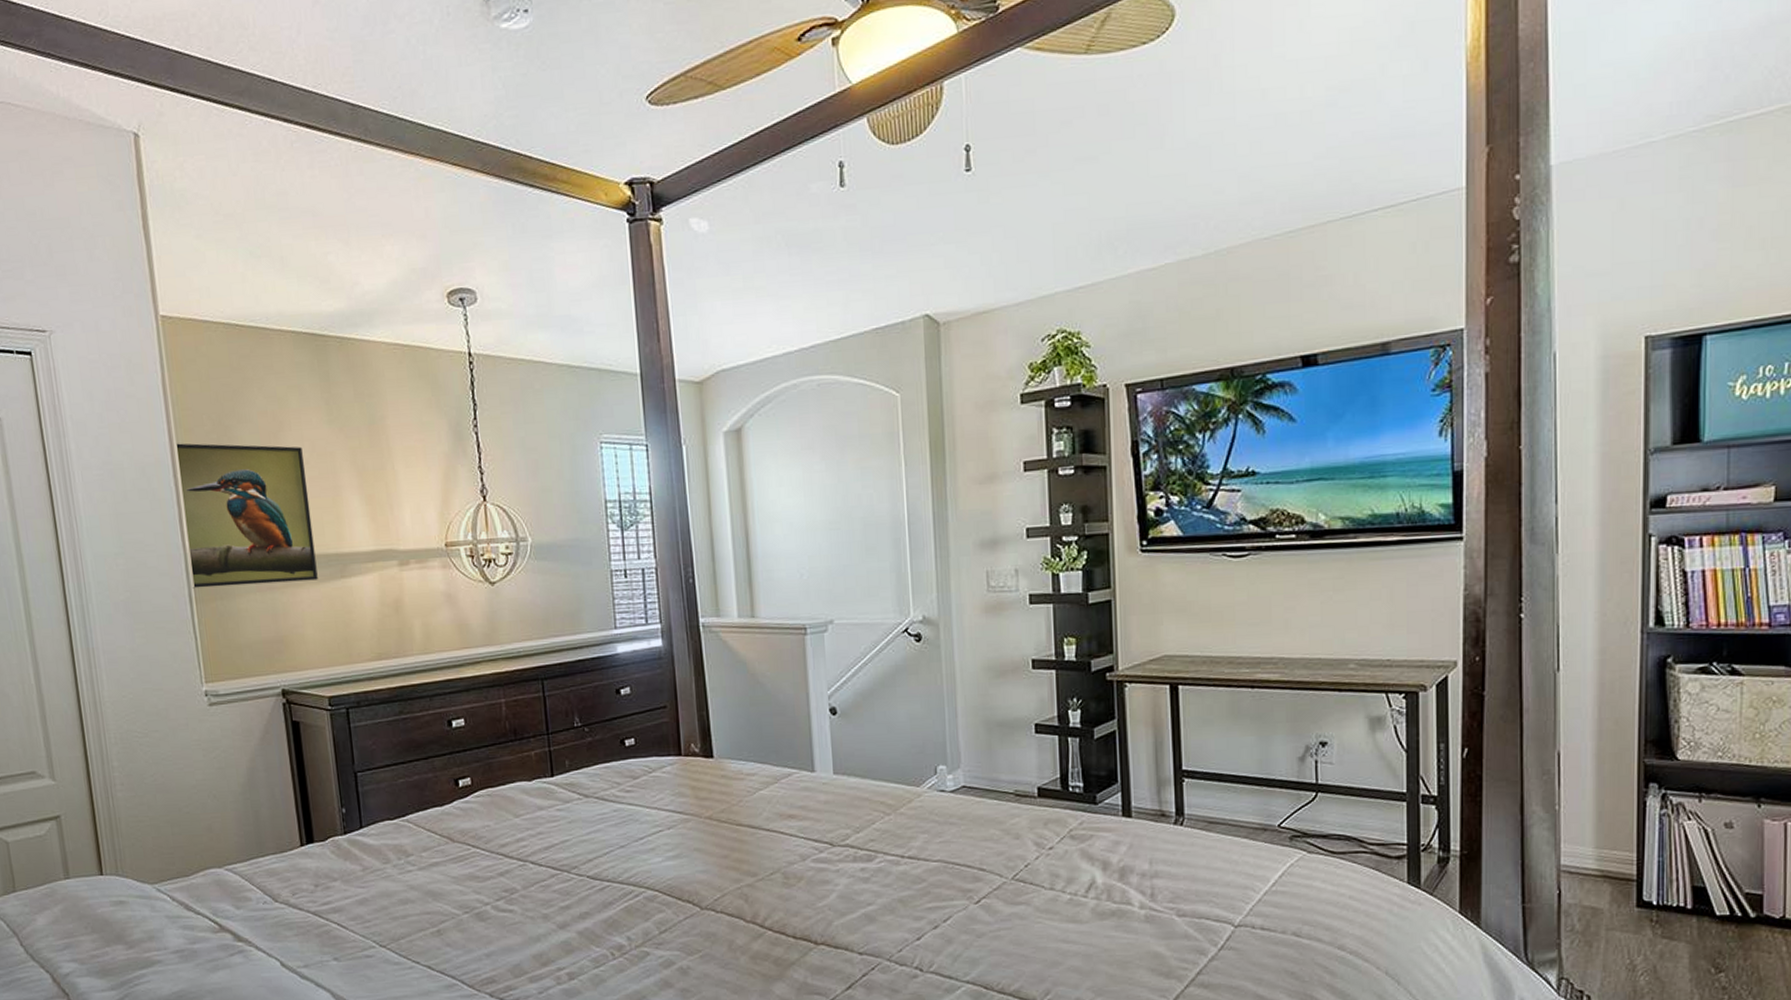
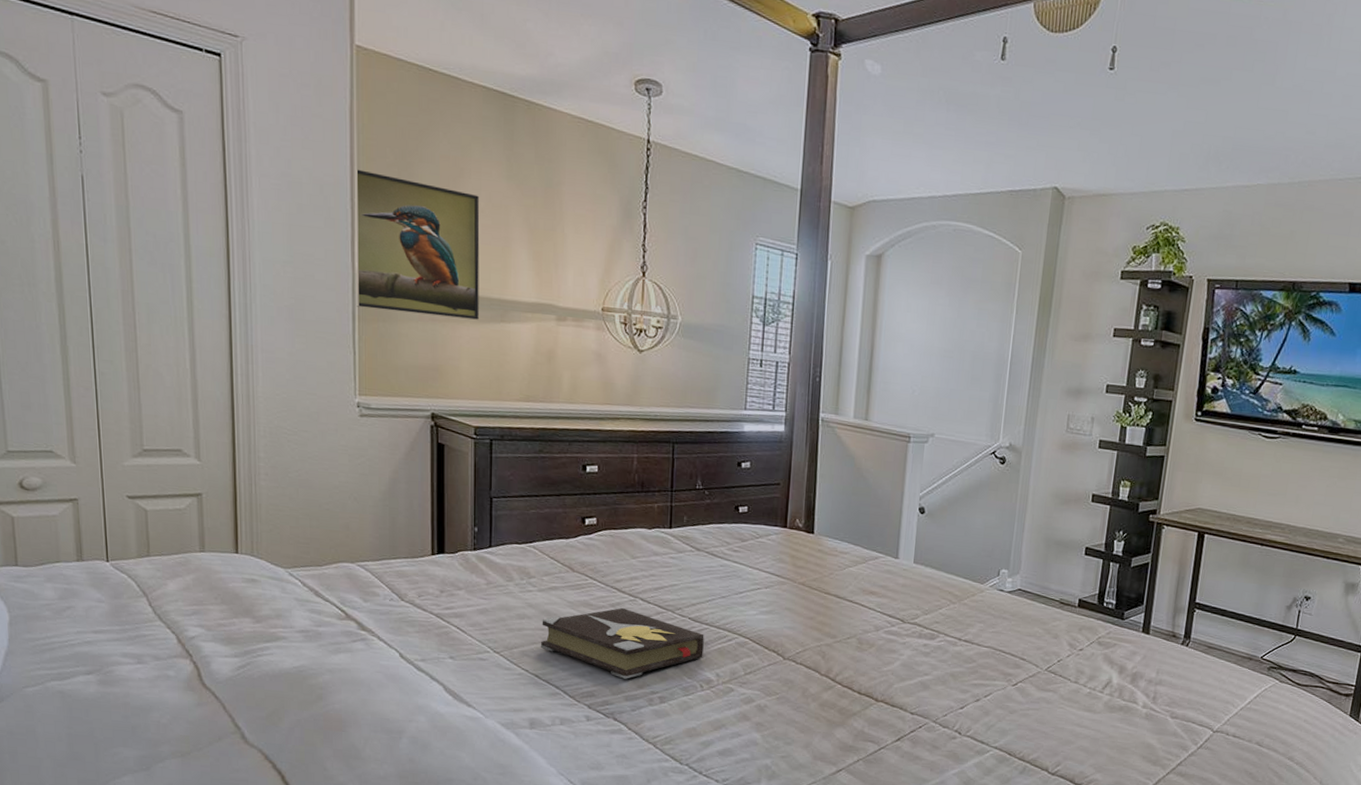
hardback book: none [426,875,610,958] -> present [540,607,704,679]

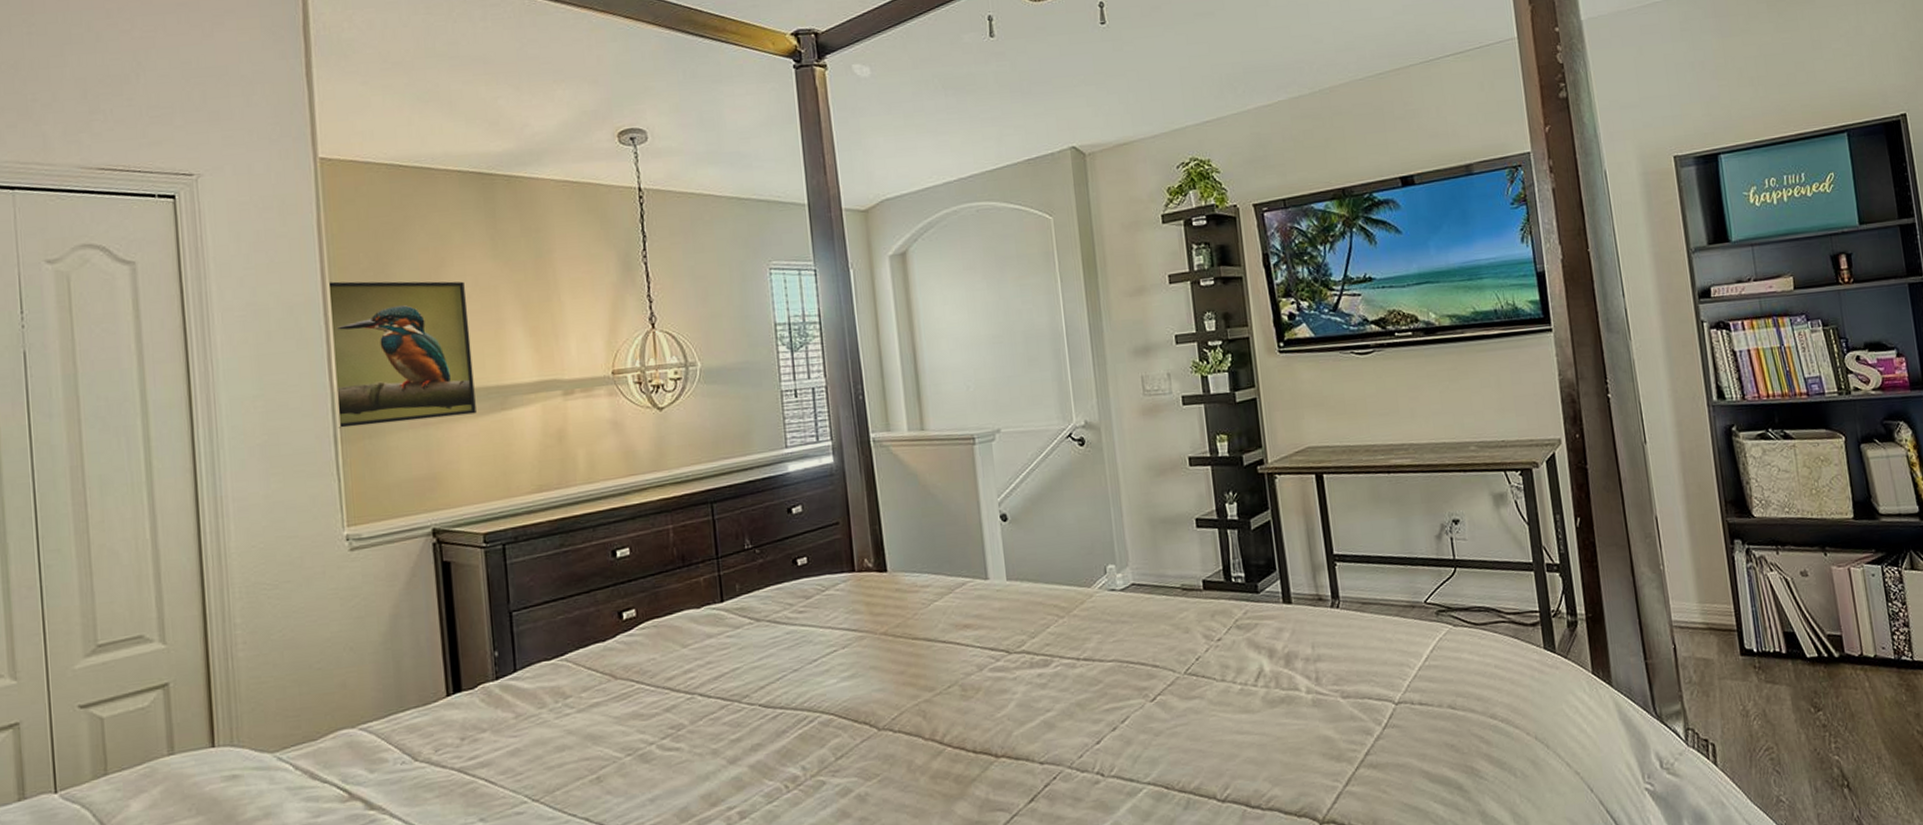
hardback book: present [540,607,704,679] -> none [585,710,783,800]

